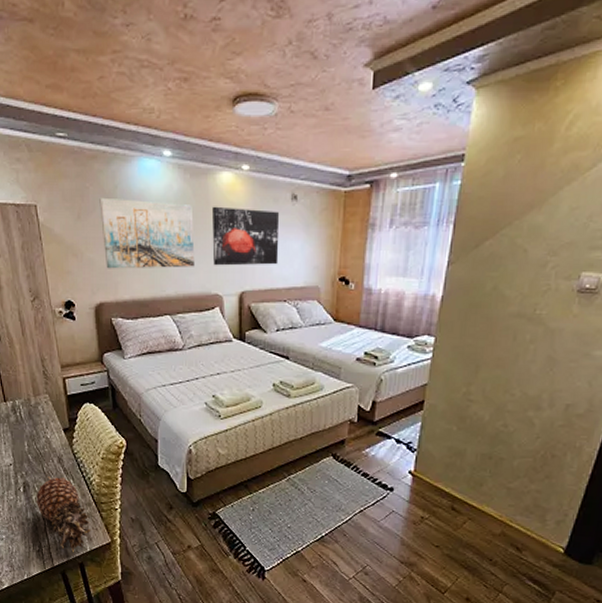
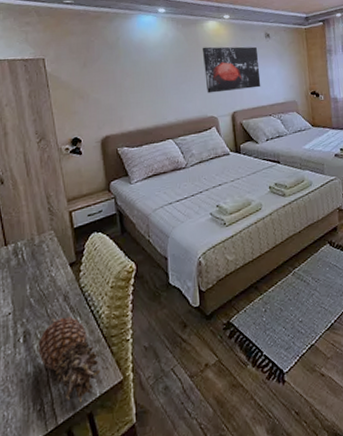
wall art: present [99,197,195,269] -> none [104,47,191,106]

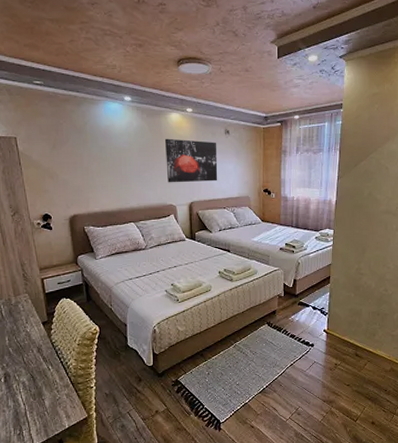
fruit: present [38,316,101,403] -> none [17,365,69,432]

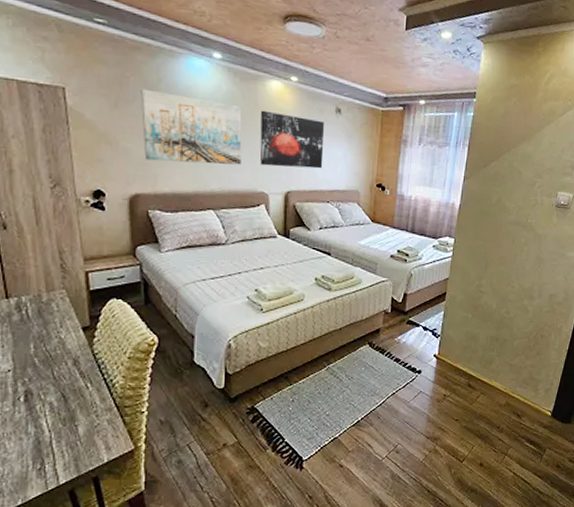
wall art: none [72,131,153,187] -> present [140,88,242,165]

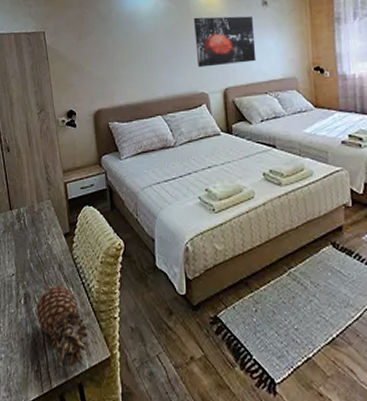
fruit: none [41,380,110,467] -> present [36,284,90,372]
wall art: present [140,88,242,165] -> none [97,18,181,79]

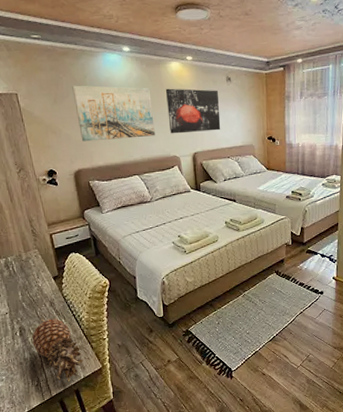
wall art: none [97,18,181,79] -> present [72,85,155,142]

